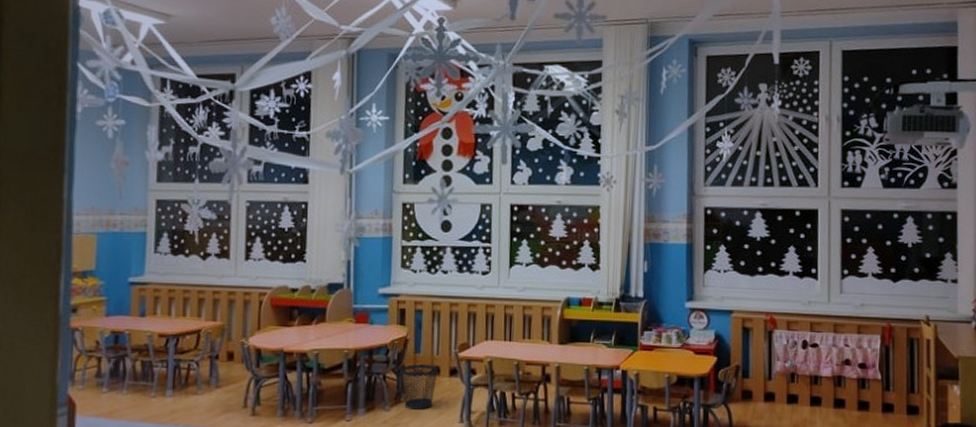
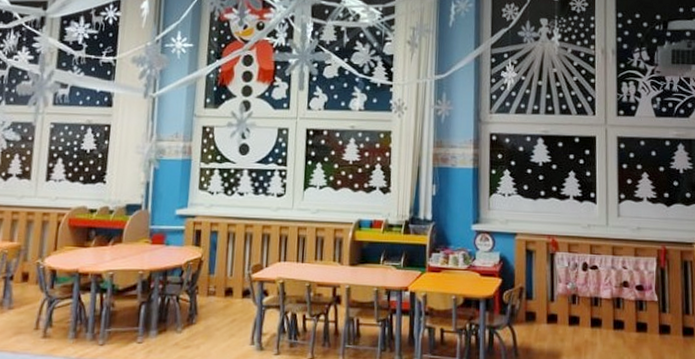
wastebasket: present [401,364,438,409] -> none [194,285,231,331]

